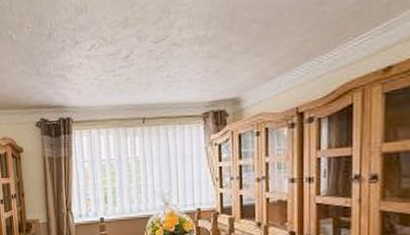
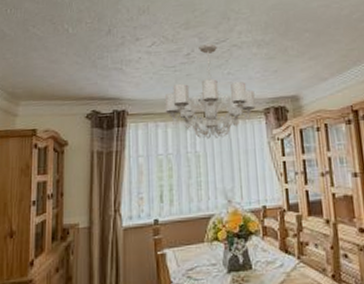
chandelier: none [105,42,194,145] -> present [164,43,256,139]

